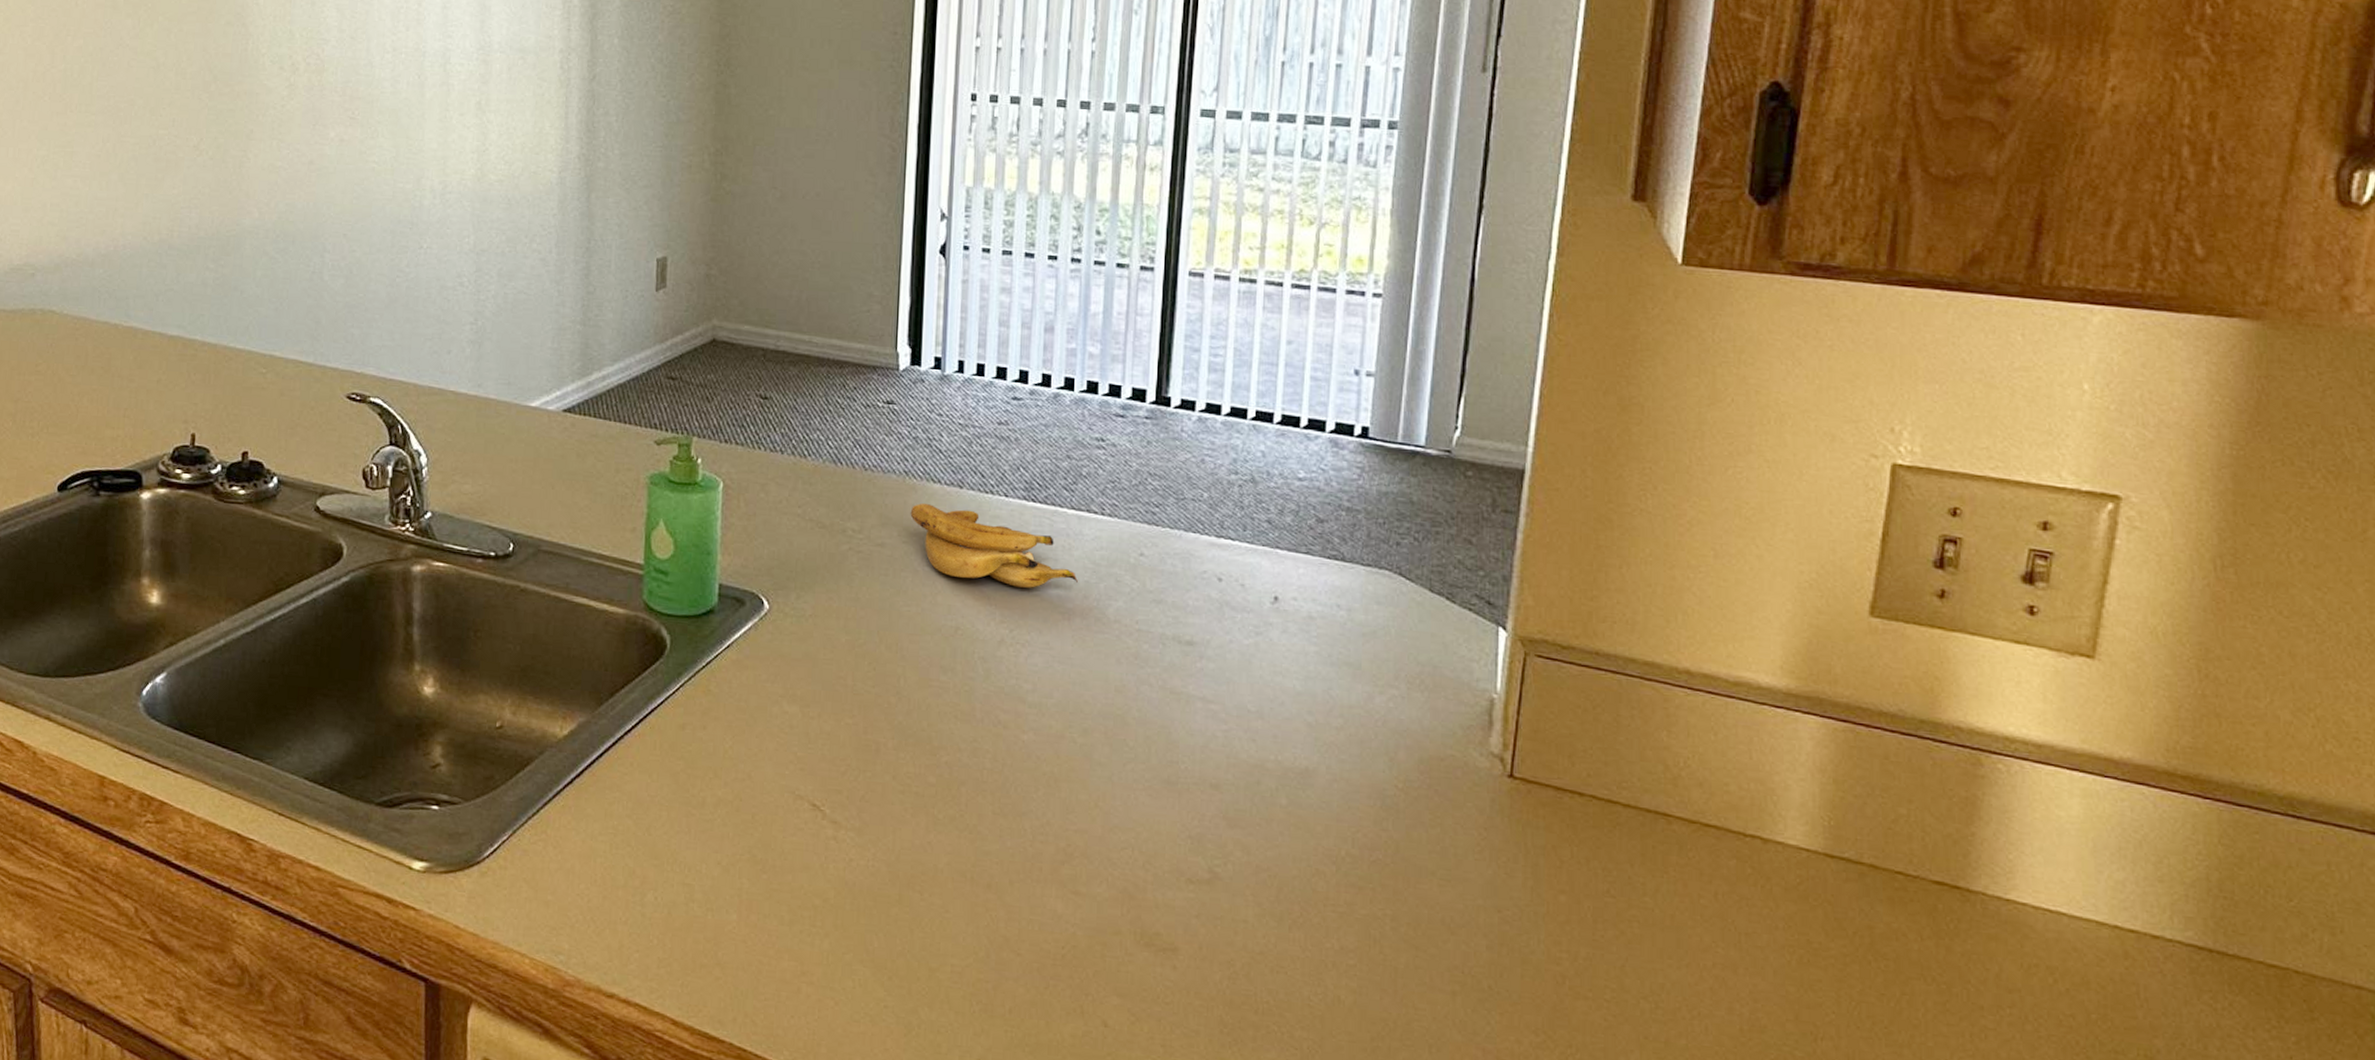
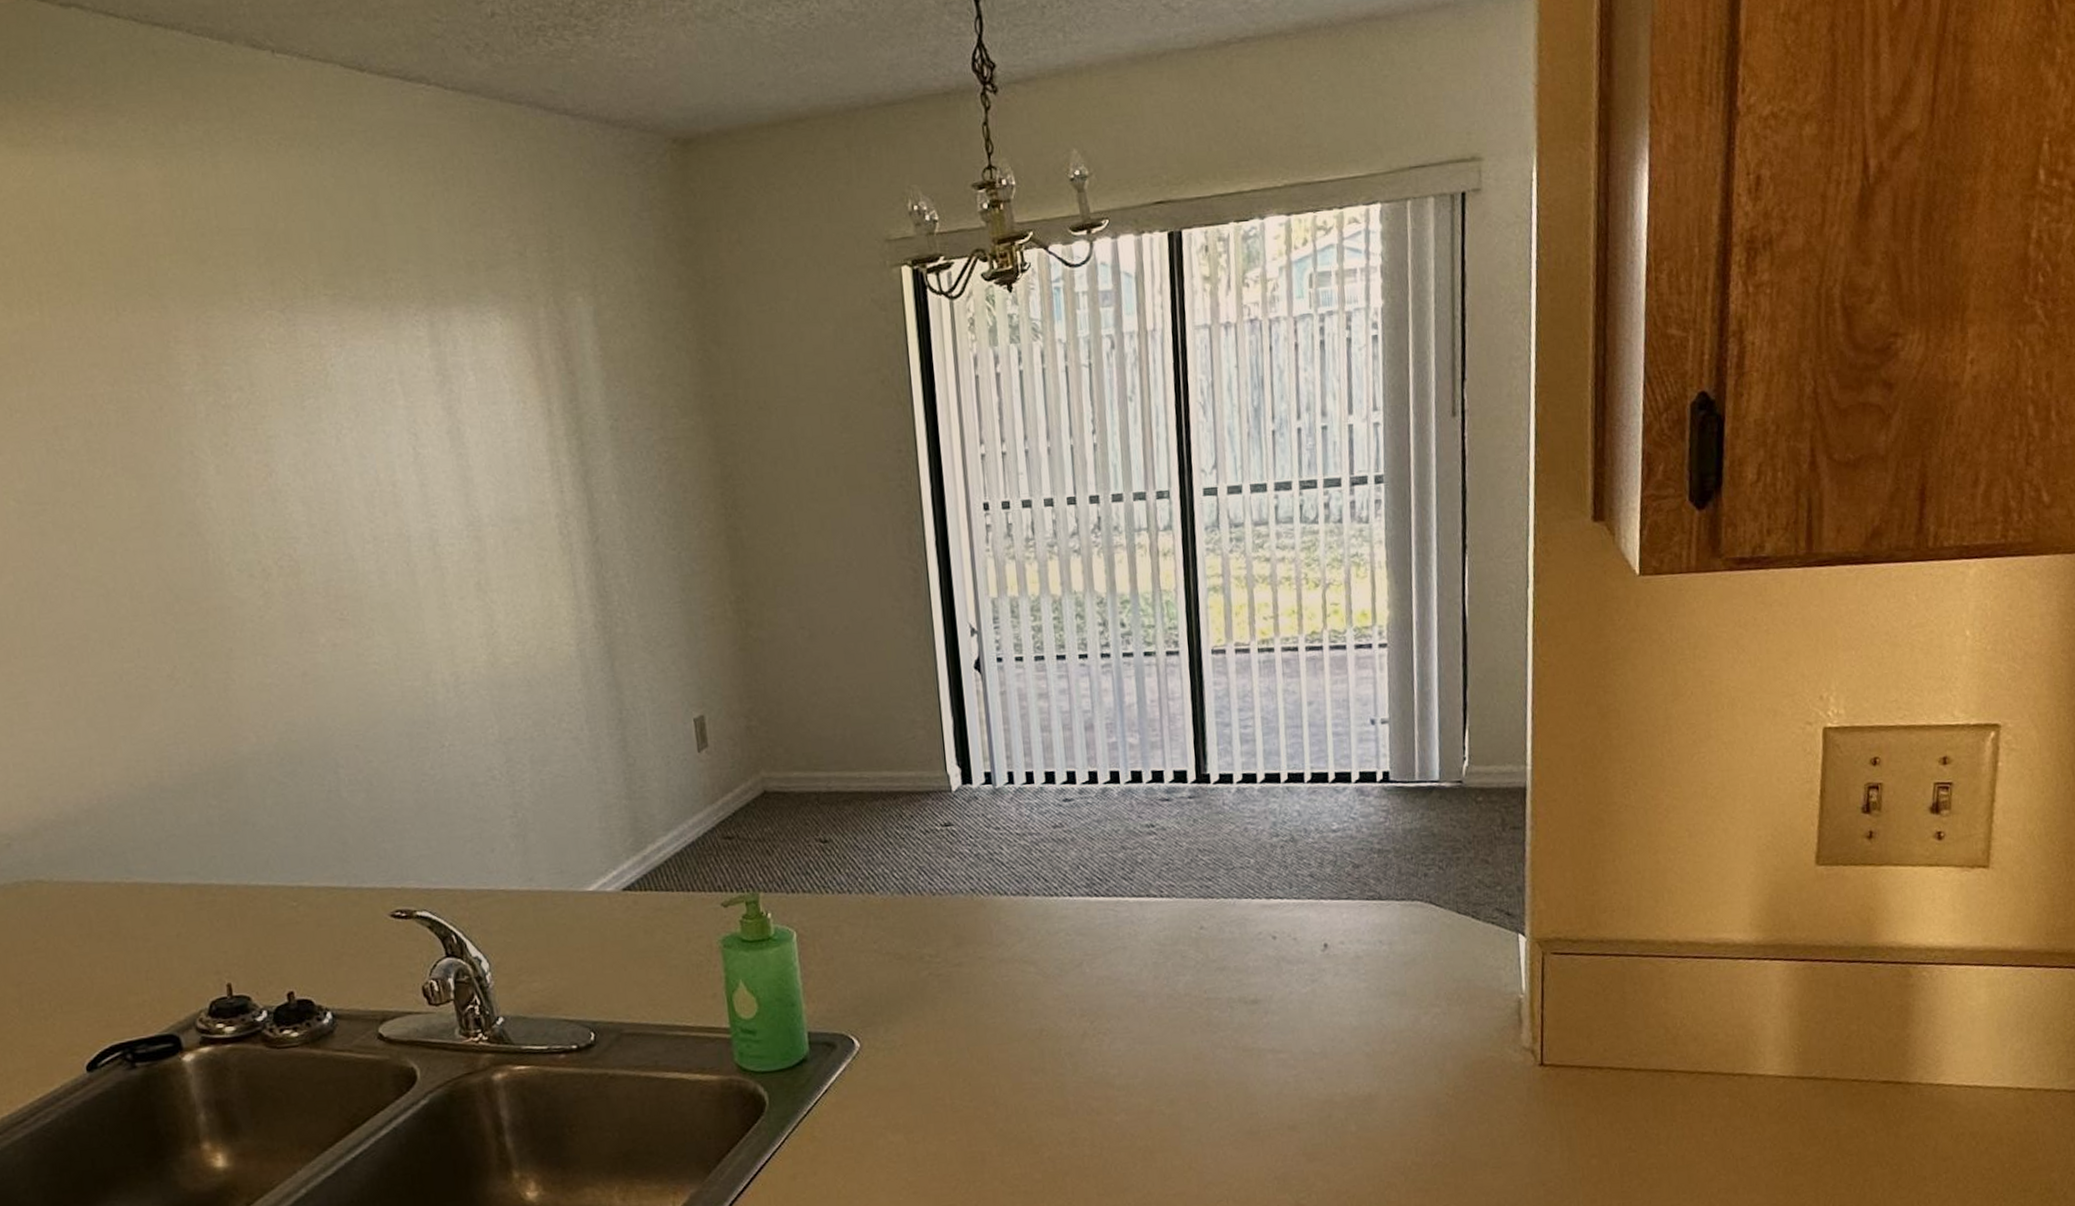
banana: present [910,503,1078,588] -> none [982,915,1147,982]

